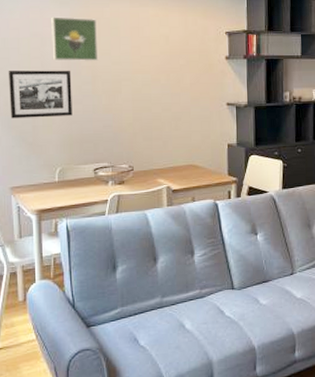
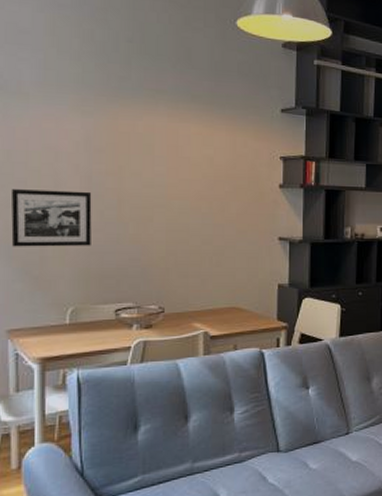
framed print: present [51,17,99,62] -> none [69,127,127,184]

